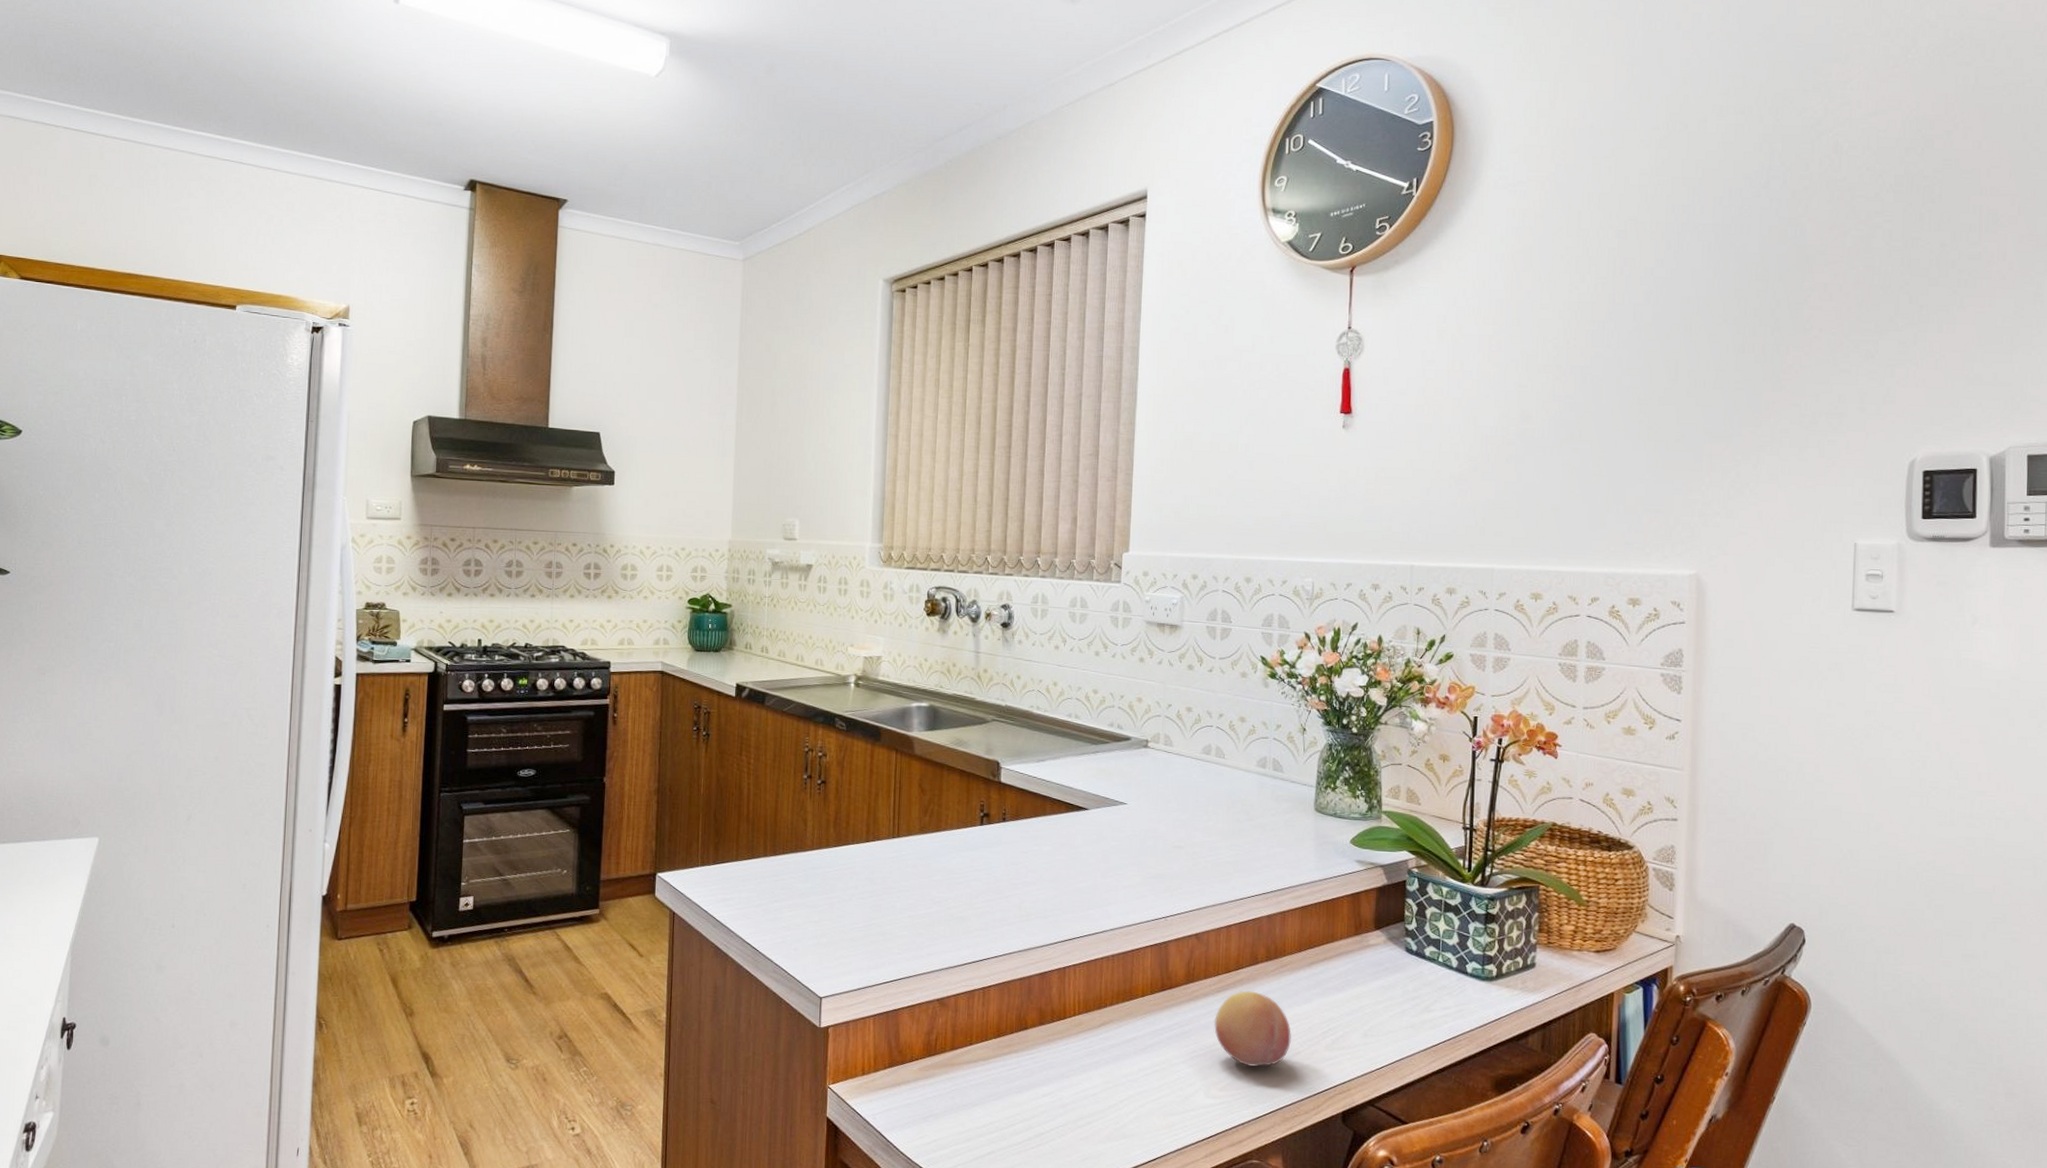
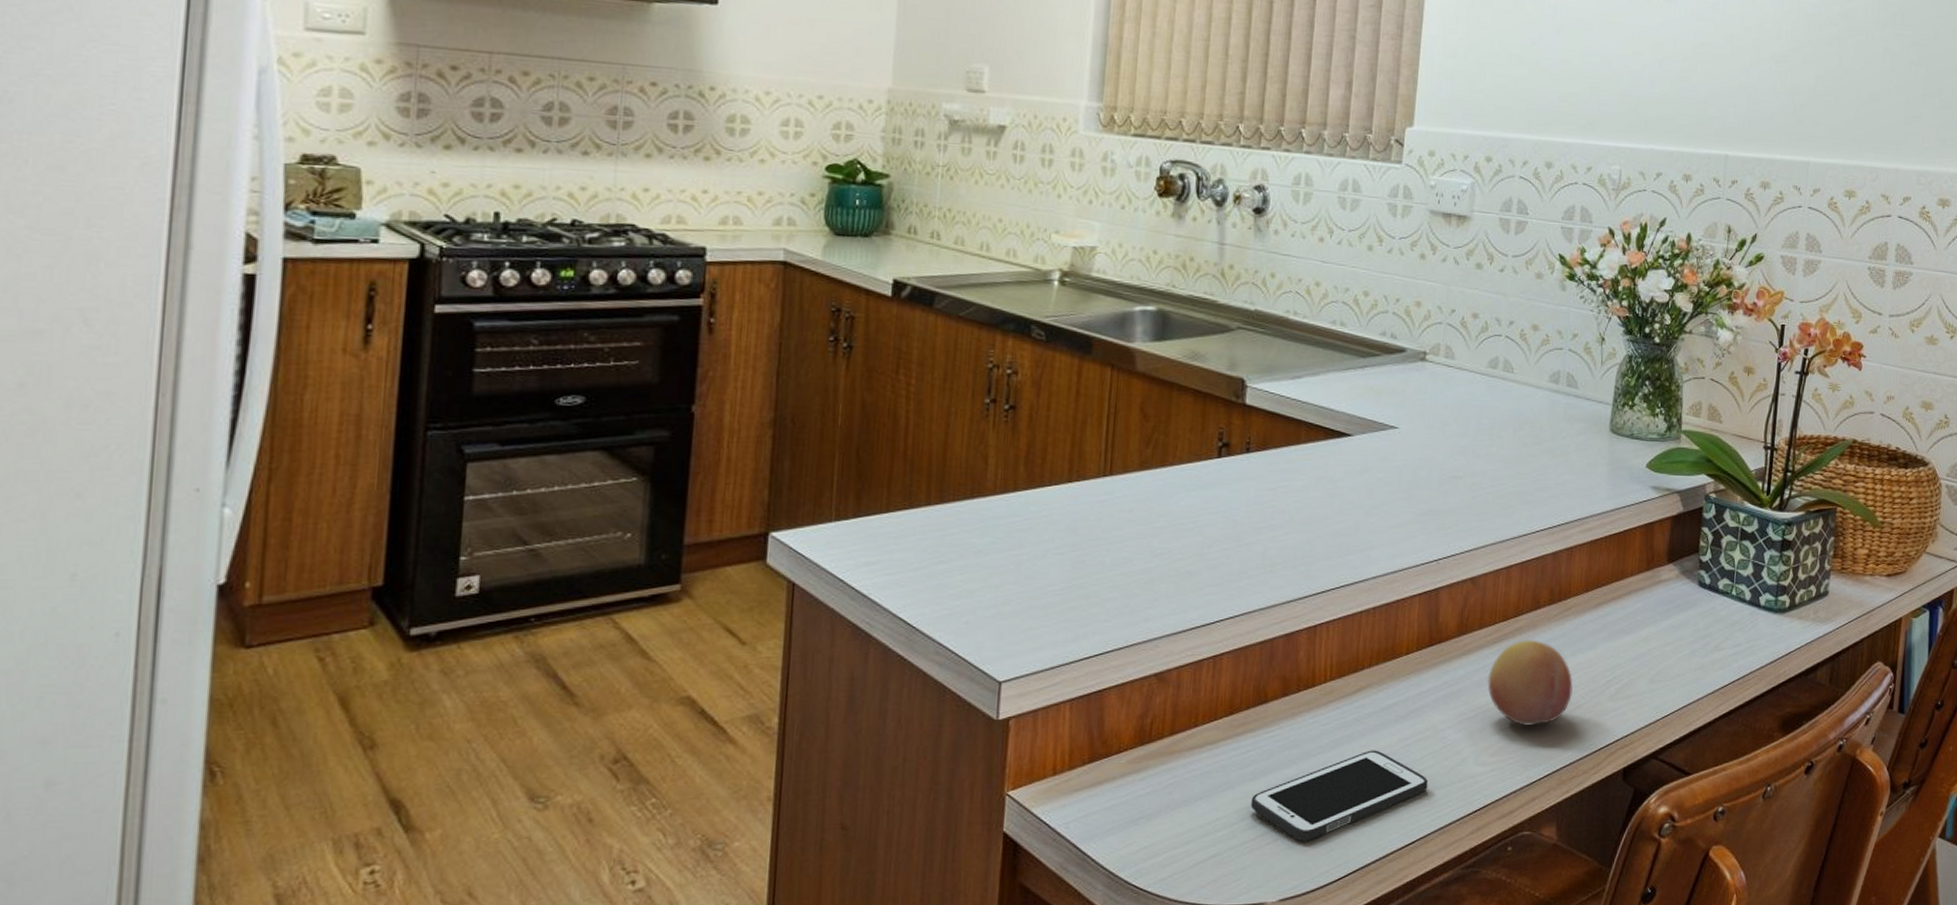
cell phone: none [1017,1076,1166,1149] -> present [1250,750,1429,842]

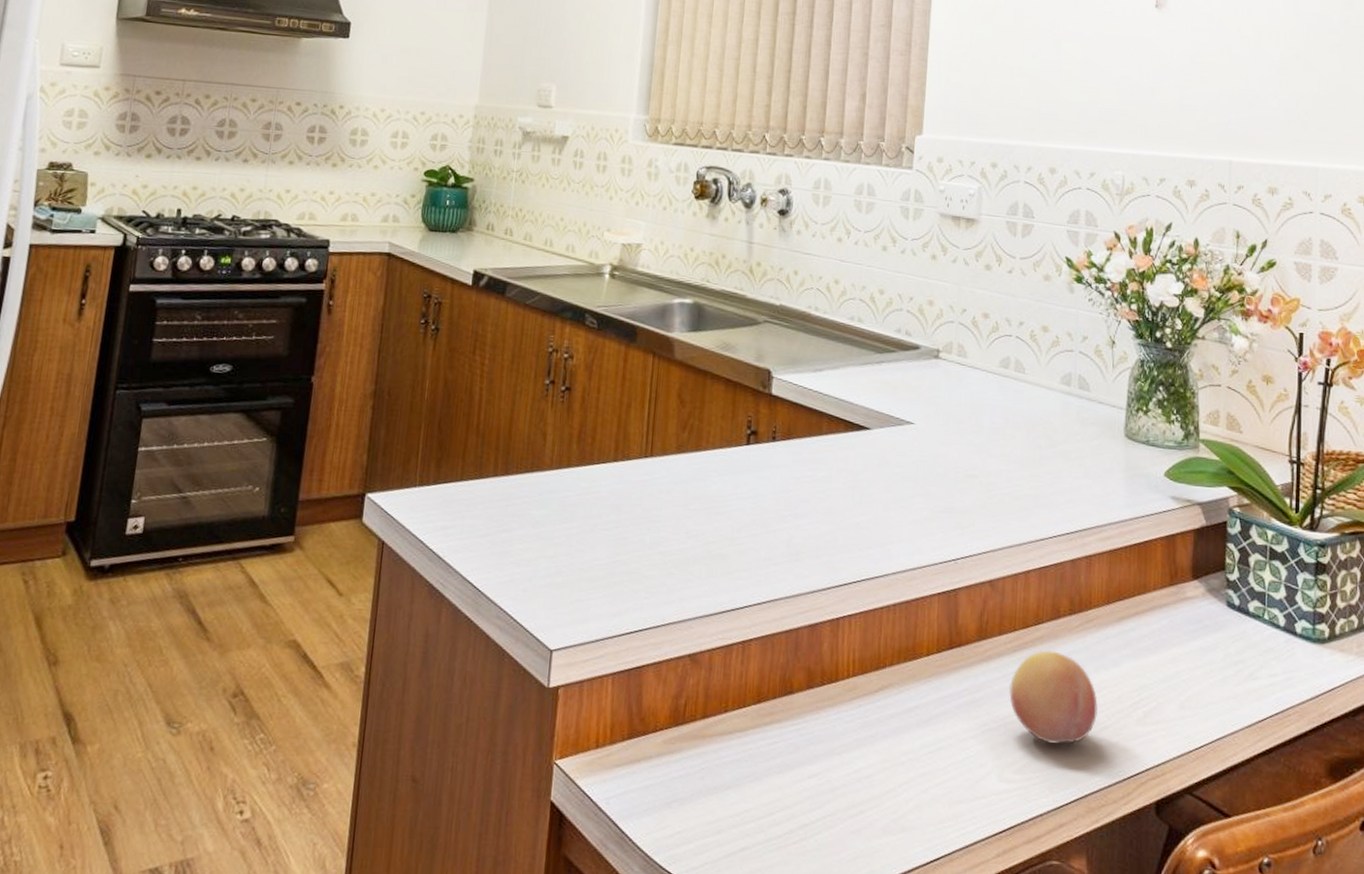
cell phone: present [1250,750,1429,842] -> none [777,754,952,845]

